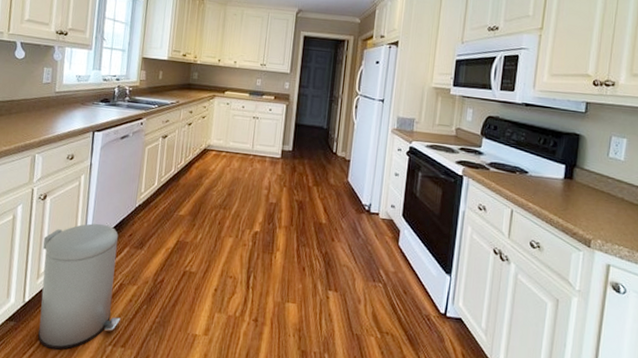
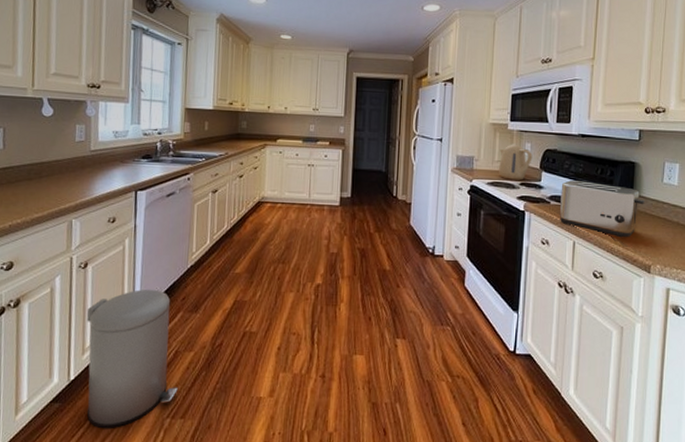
kettle: none [438,109,474,145] -> present [498,144,533,180]
toaster: none [498,148,588,210] -> present [559,180,644,238]

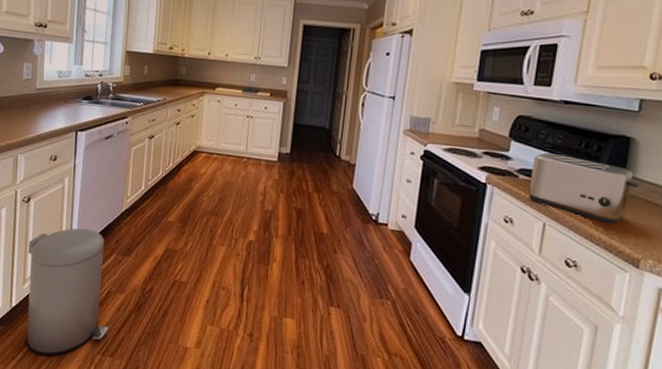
kettle: present [498,144,533,180] -> none [457,107,501,149]

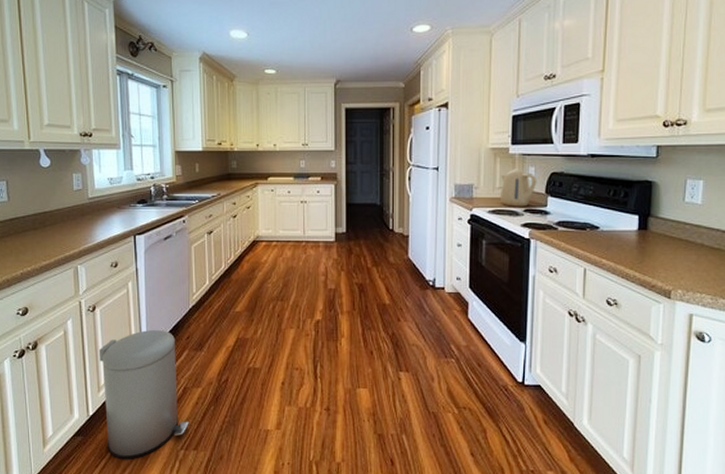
kettle: none [457,107,501,149] -> present [499,169,537,207]
toaster: present [528,153,639,225] -> none [567,204,663,263]

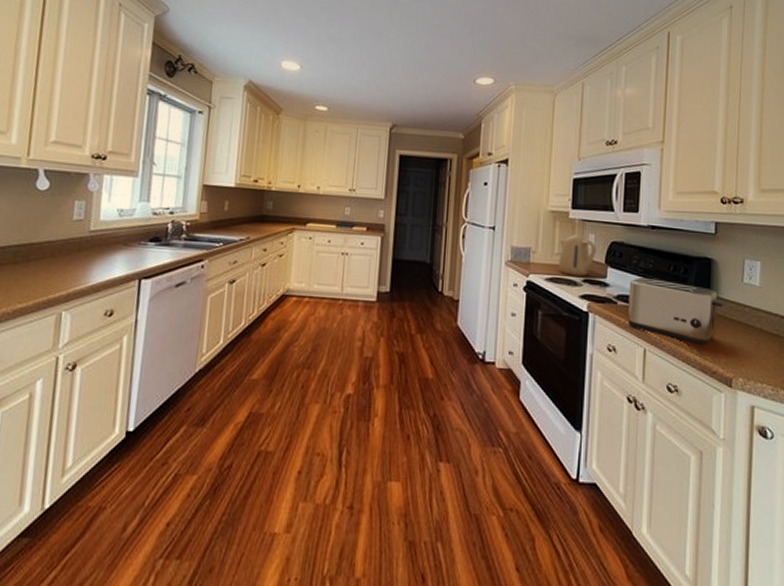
pedal bin: present [98,329,189,460] -> none [61,397,175,572]
toaster: none [567,204,663,263] -> present [627,278,723,346]

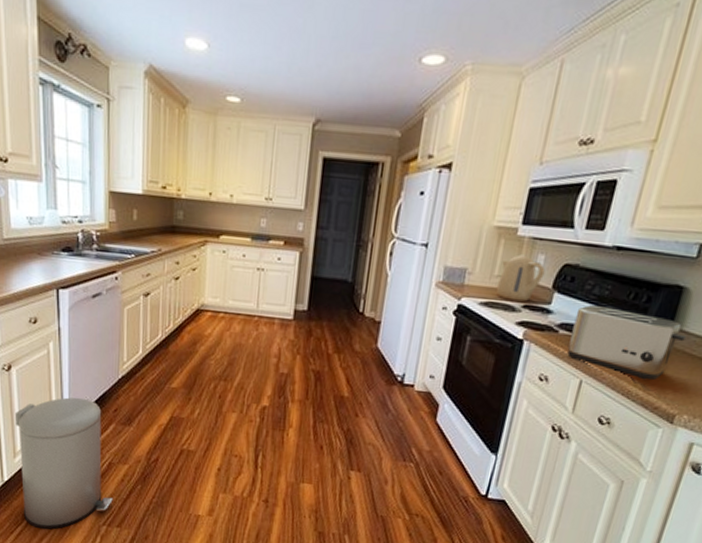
pedal bin: none [61,397,175,572] -> present [14,397,113,530]

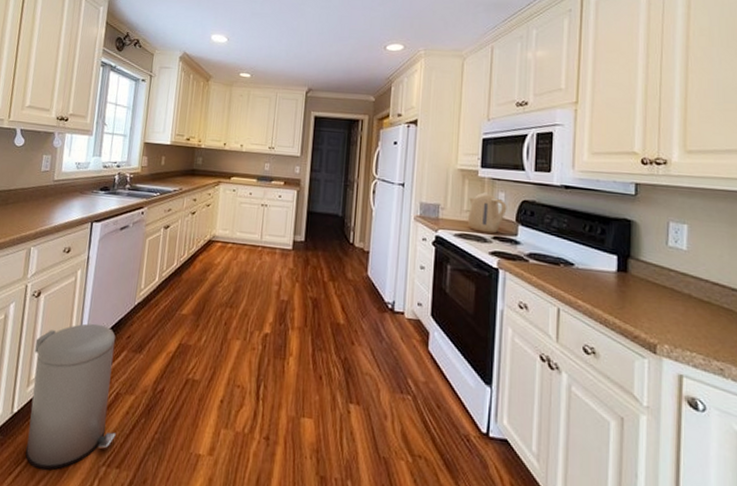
toaster: present [567,305,686,381] -> none [539,237,645,309]

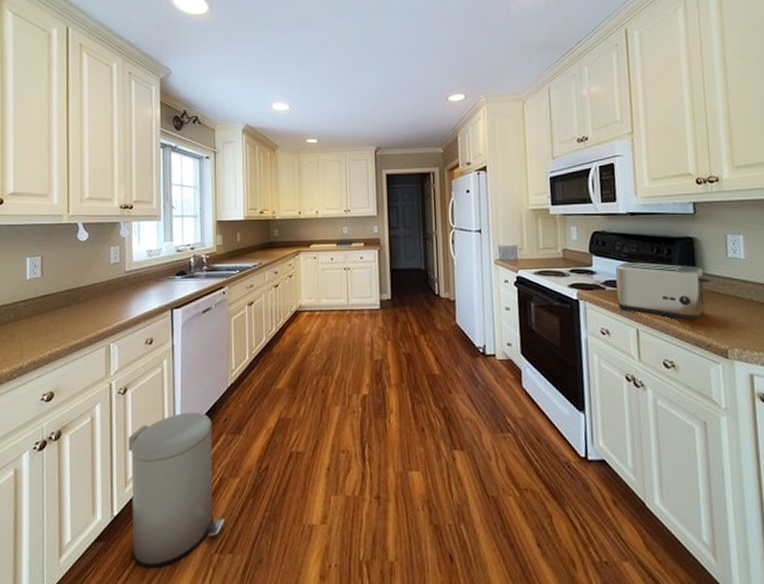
kettle: present [467,192,507,234] -> none [544,229,580,267]
toaster: none [539,237,645,309] -> present [615,262,710,321]

